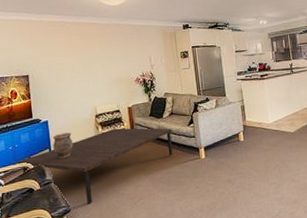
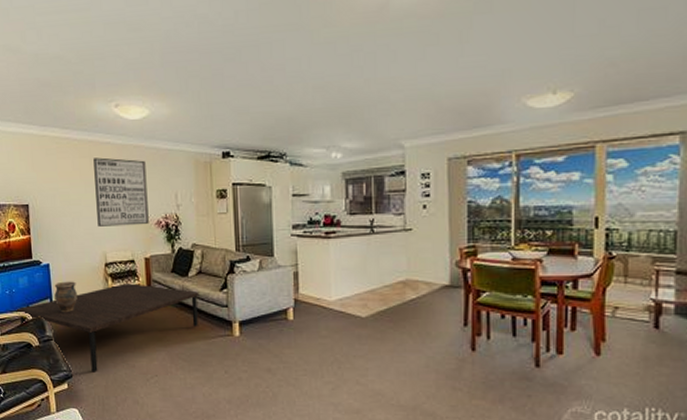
wall art: none [83,34,130,87] -> present [93,157,149,227]

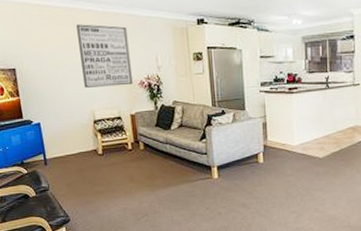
coffee table: present [16,283,200,372] -> none [11,137,182,216]
ceramic pot: present [54,281,77,313] -> none [46,137,70,166]

